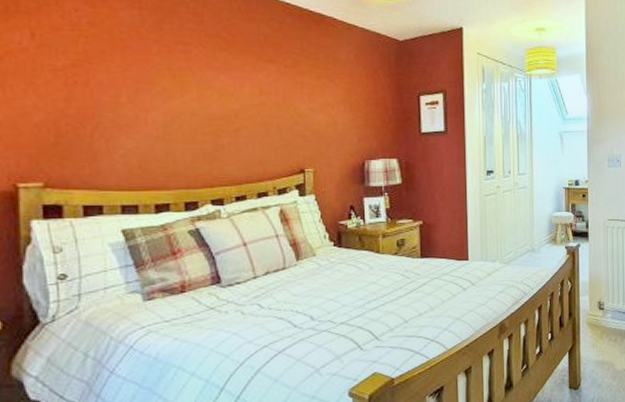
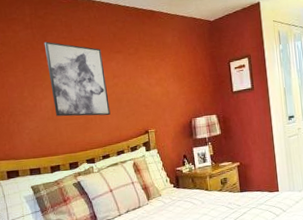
wall art: none [158,30,252,144] -> present [44,41,111,117]

